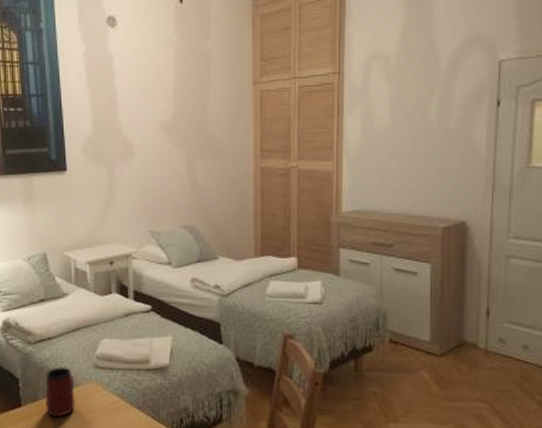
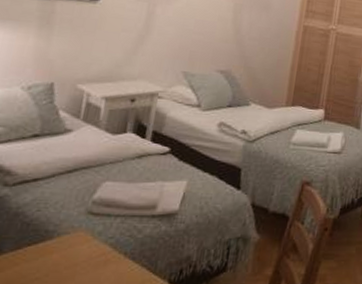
mug: present [45,366,76,417] -> none [10,212,58,273]

